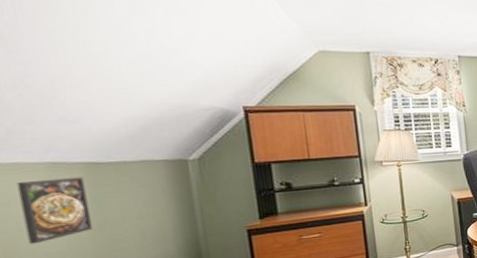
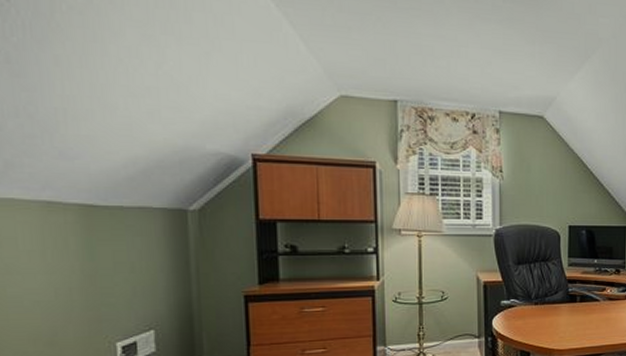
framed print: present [17,176,92,245] -> none [10,219,82,290]

